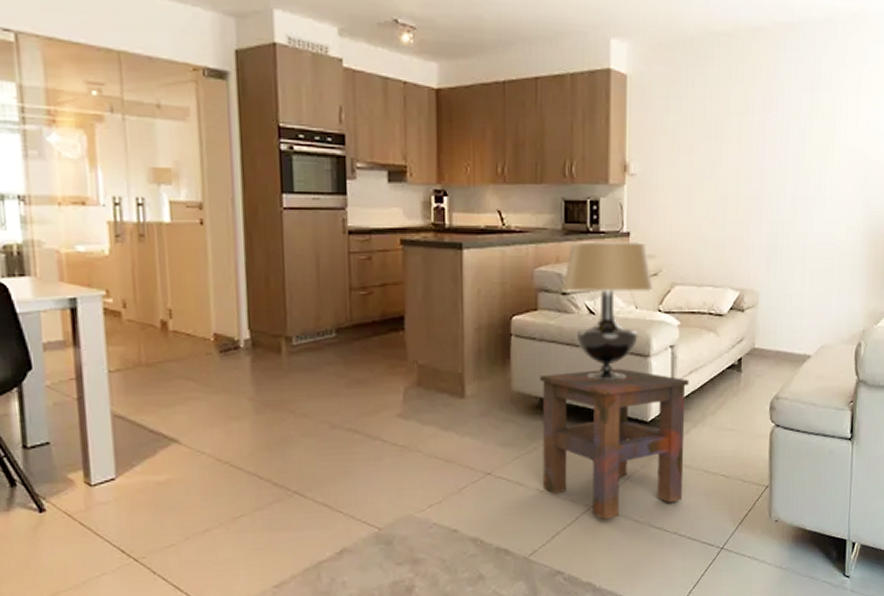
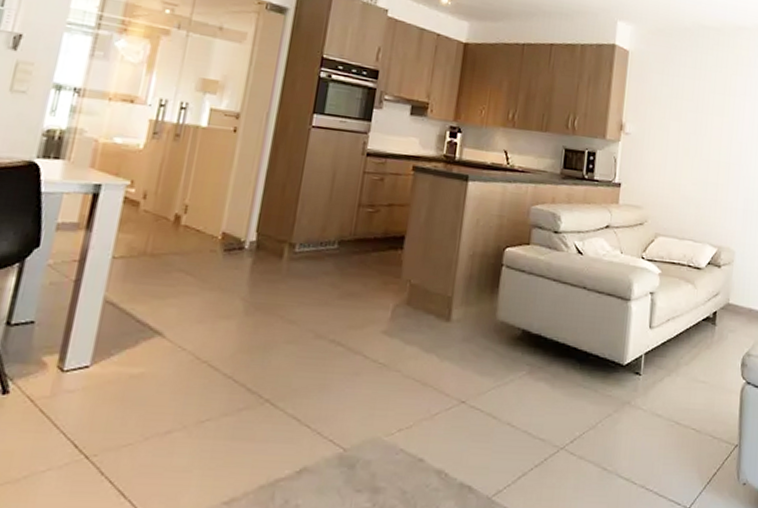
side table: present [540,368,689,520] -> none [515,307,666,464]
table lamp: present [562,240,654,381] -> none [555,187,639,321]

